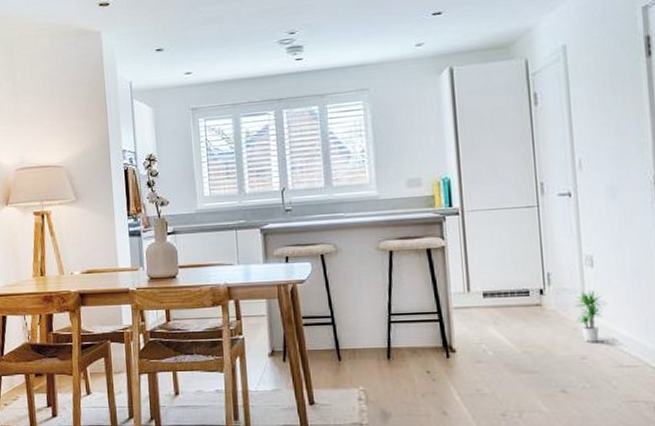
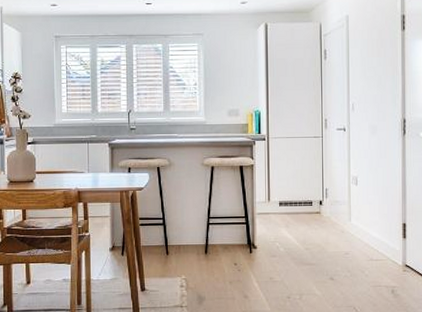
potted plant: present [573,290,607,342] -> none [342,203,365,242]

